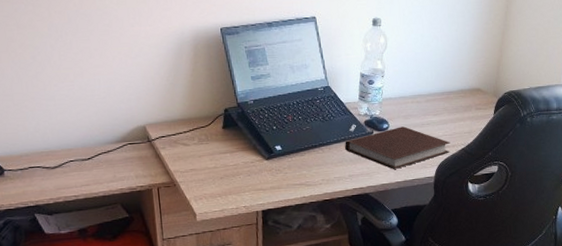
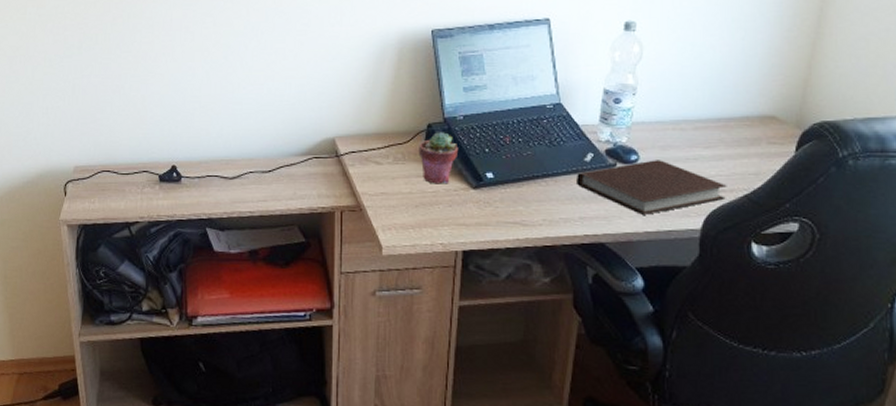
potted succulent: none [218,115,252,159] -> present [418,132,459,184]

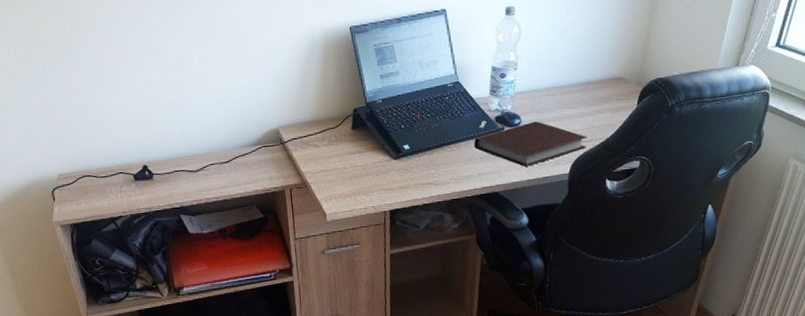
potted succulent: present [418,132,459,184] -> none [348,115,380,159]

